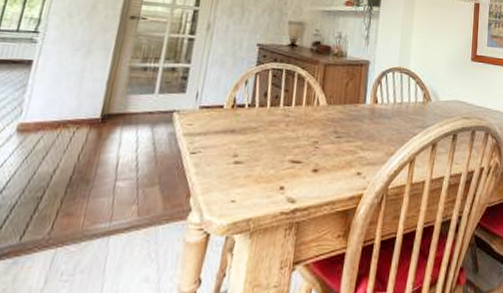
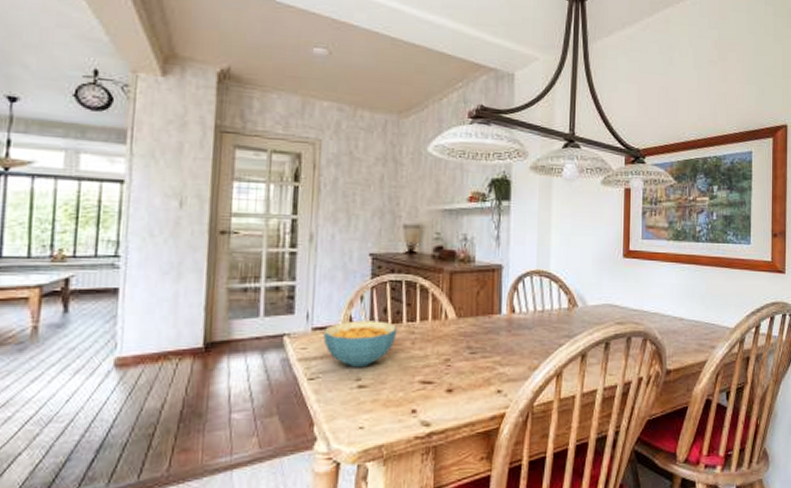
cereal bowl: none [208,102,275,145] -> present [324,321,398,368]

